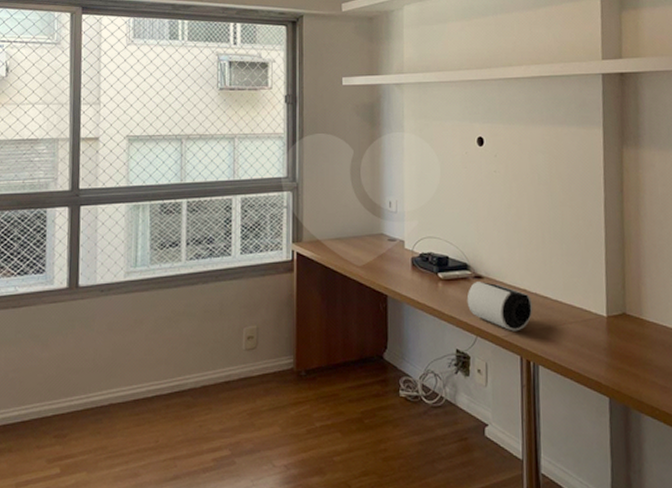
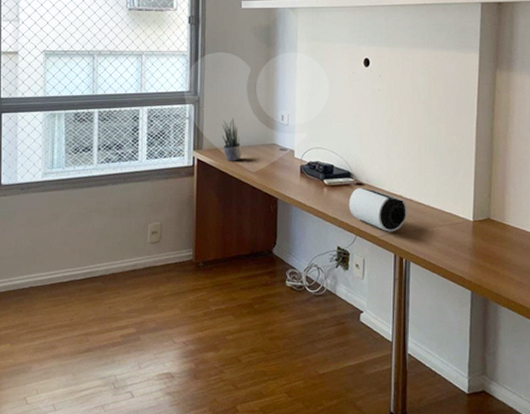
potted plant: none [322,205,346,254] -> present [221,117,242,161]

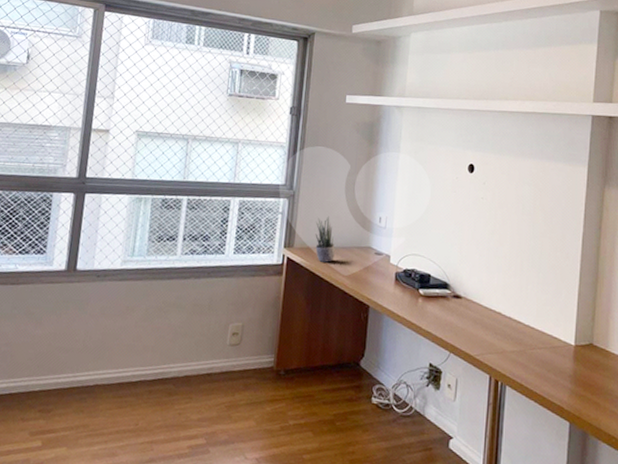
speaker: present [348,188,408,232] -> none [444,301,506,352]

